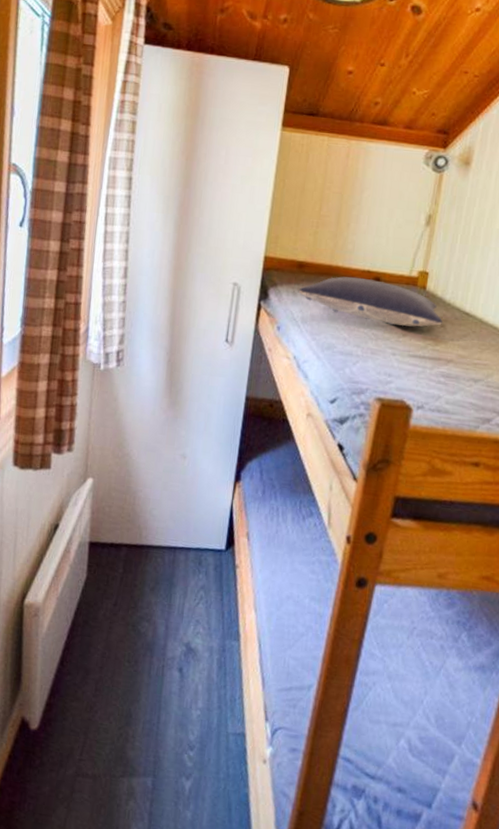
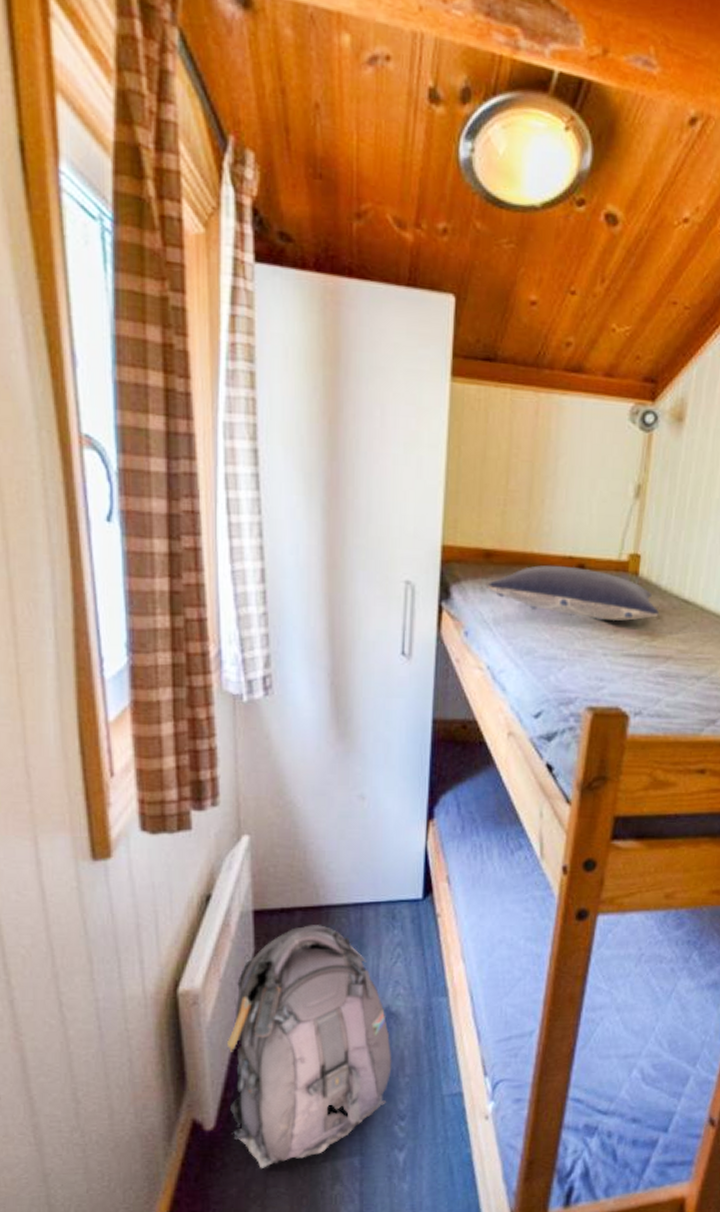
backpack: none [51,560,188,773] -> present [226,925,392,1168]

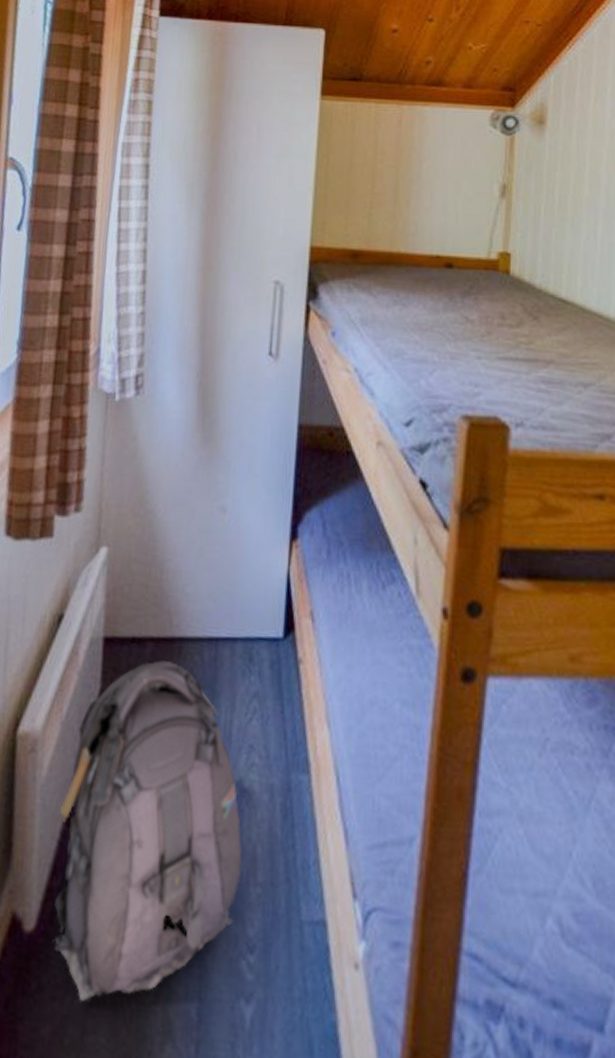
pillow: present [488,565,659,621] -> none [355,264,534,322]

